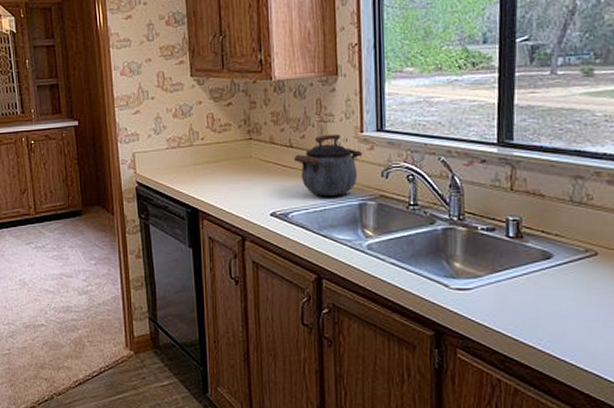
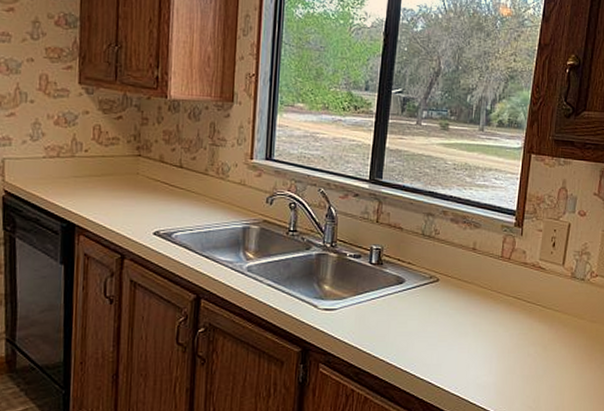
kettle: present [293,133,363,196] -> none [182,158,251,218]

